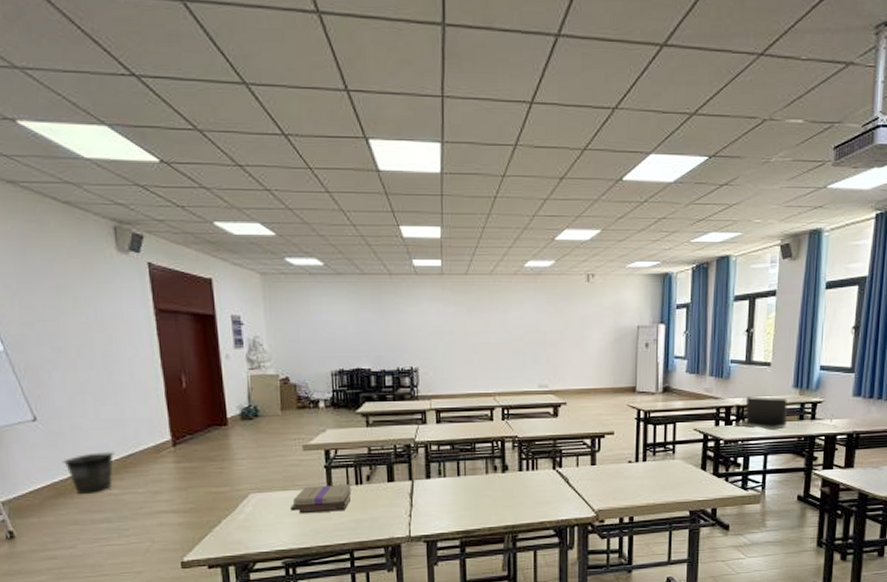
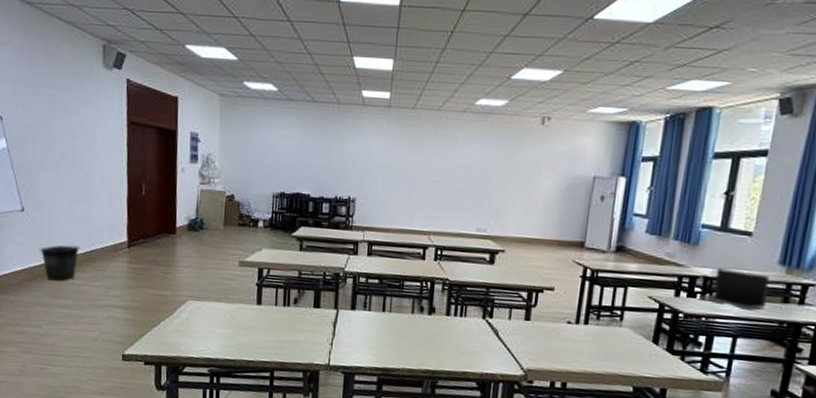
books: present [291,485,352,514] -> none [221,301,279,330]

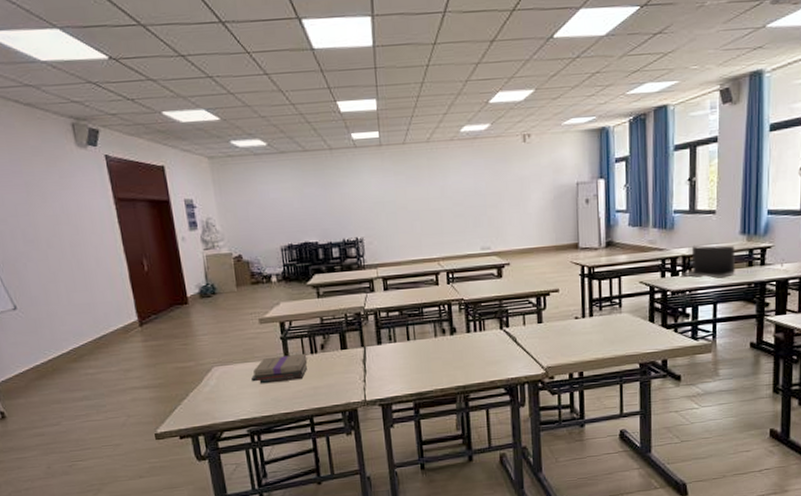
waste bin: present [39,245,81,281] -> none [42,334,88,375]
books: none [221,301,279,330] -> present [251,354,308,384]

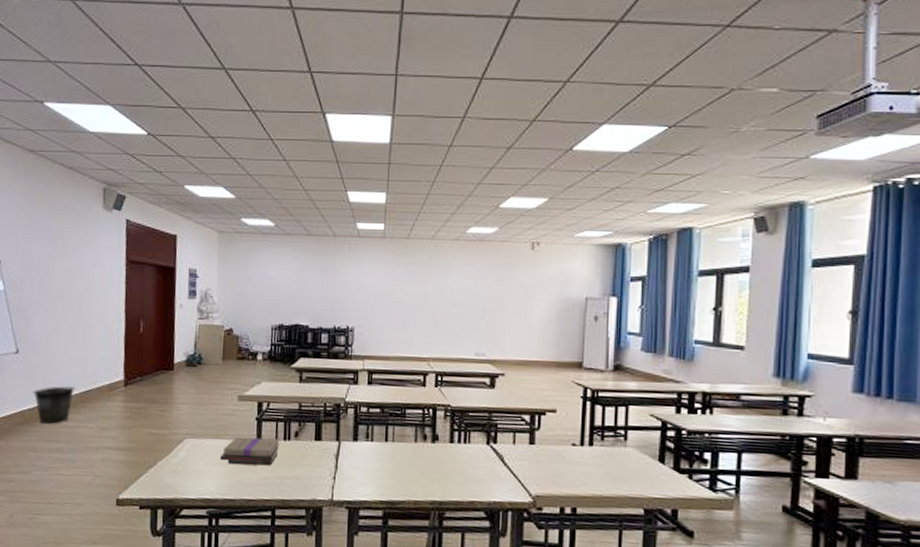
waste bin: none [42,334,88,375] -> present [32,386,76,424]
laptop computer: present [680,245,735,279] -> none [699,381,766,424]

